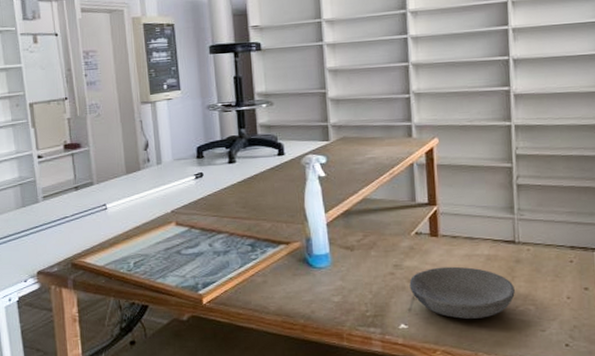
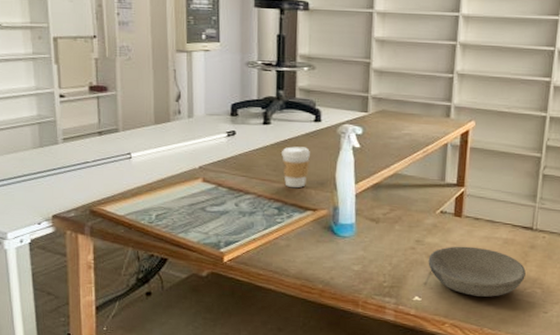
coffee cup: none [249,181,278,222] -> present [282,146,310,188]

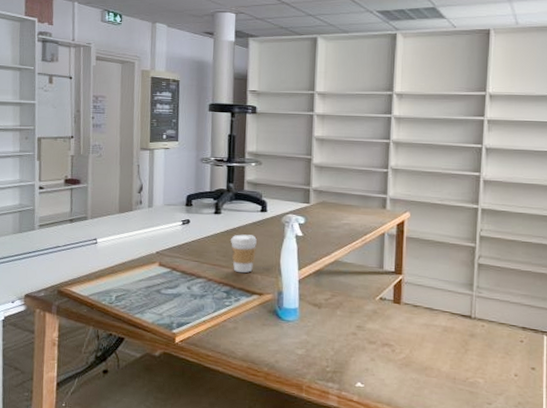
bowl: present [428,246,526,297] -> none [369,332,467,386]

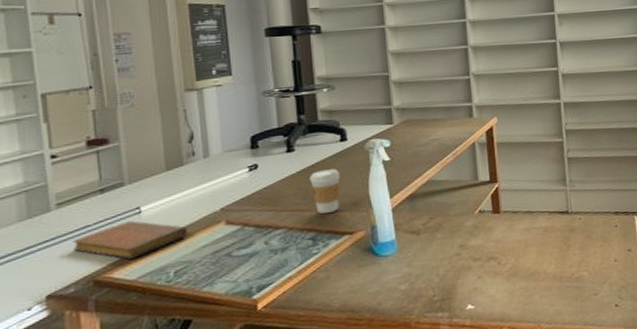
notebook: none [47,249,129,279] -> present [73,221,188,259]

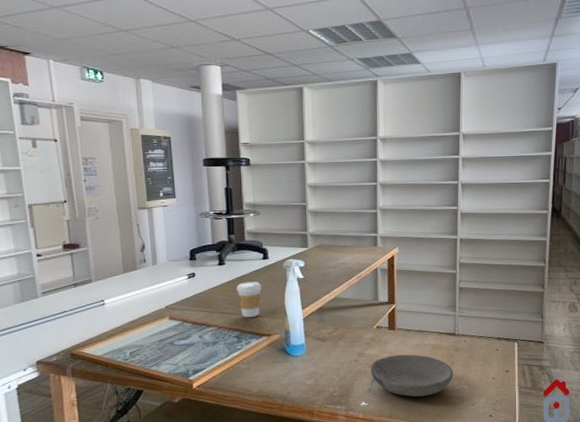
notebook: present [73,221,188,259] -> none [55,311,140,340]
bowl: none [474,240,571,293] -> present [370,354,453,397]

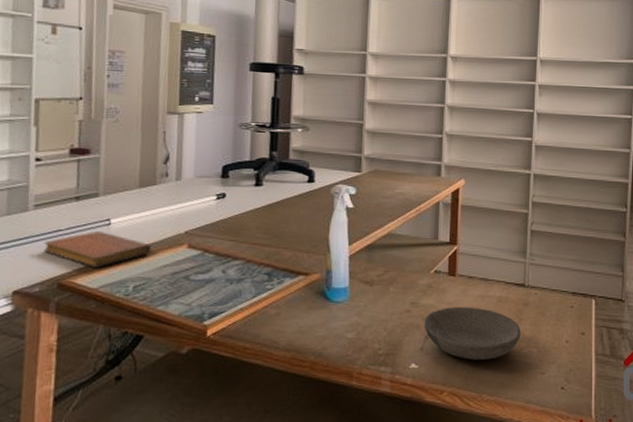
notebook: none [55,311,140,340] -> present [44,231,151,268]
coffee cup: present [237,282,262,317] -> none [273,208,303,251]

